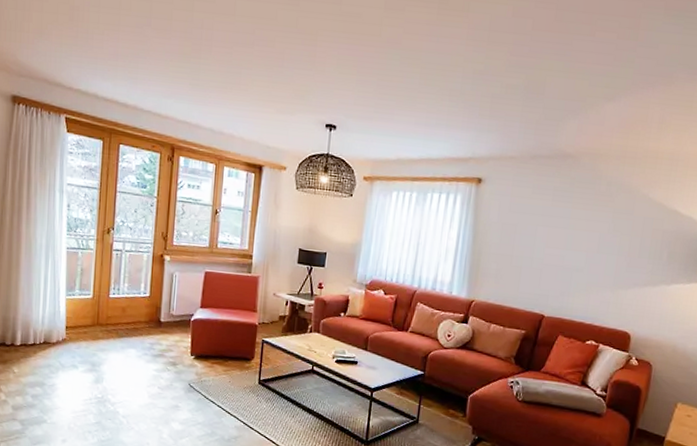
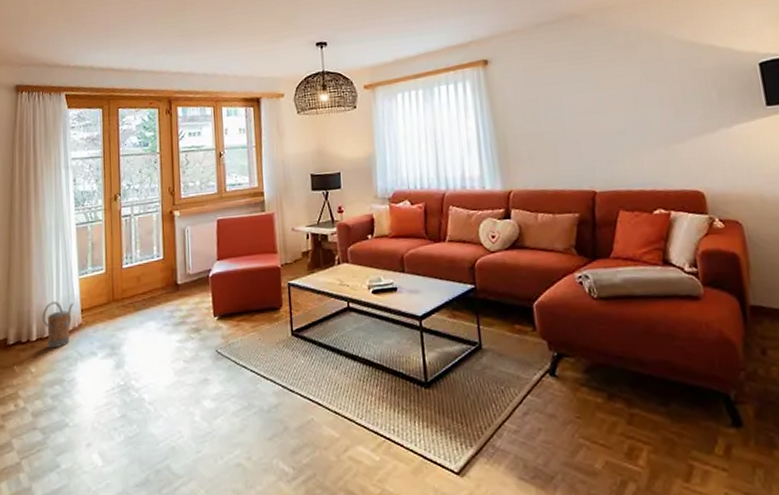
watering can: none [27,314,59,356] -> present [42,302,74,349]

